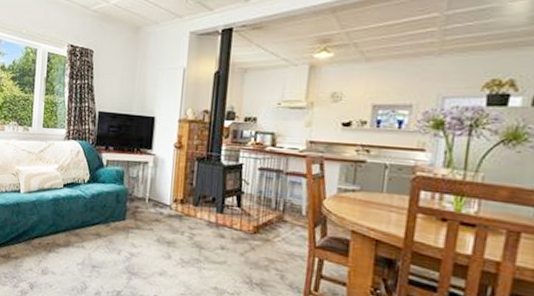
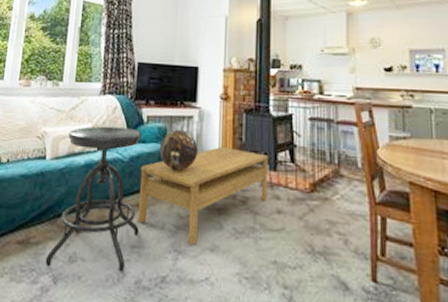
stool: none [23,167,101,285] -> present [45,126,141,272]
coffee table: none [98,189,217,269] -> present [138,146,269,245]
decorative sphere: none [116,173,152,208] -> present [159,129,198,171]

